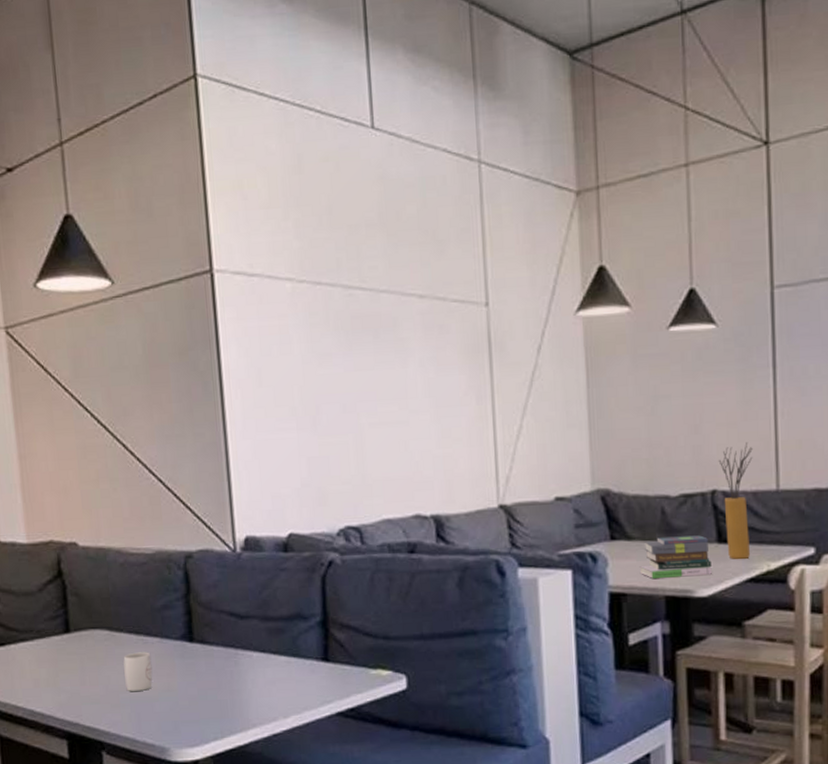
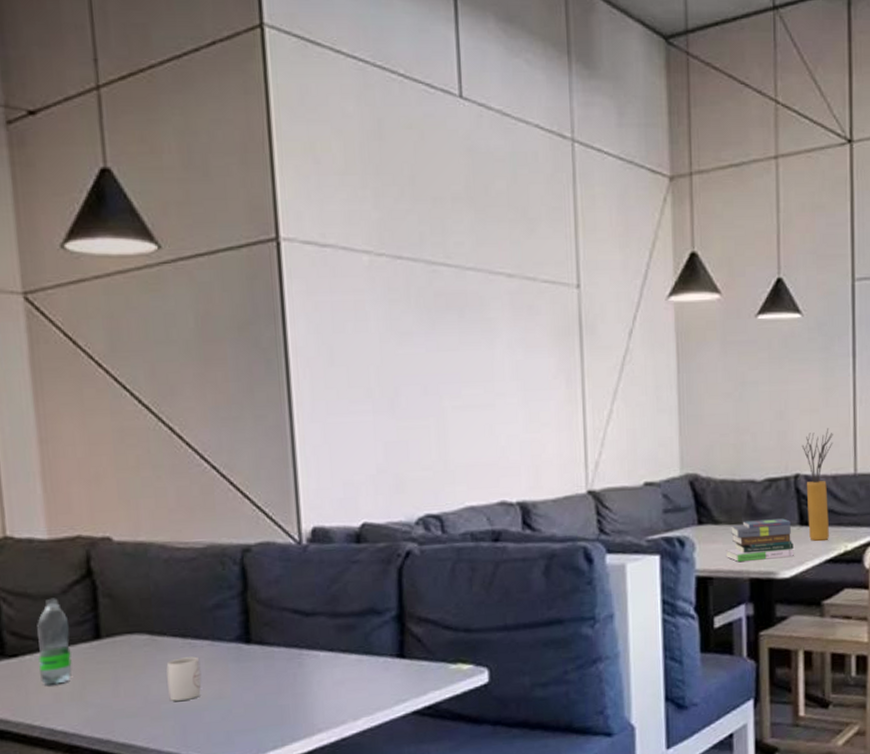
bottle: none [19,595,48,672] -> present [37,598,73,685]

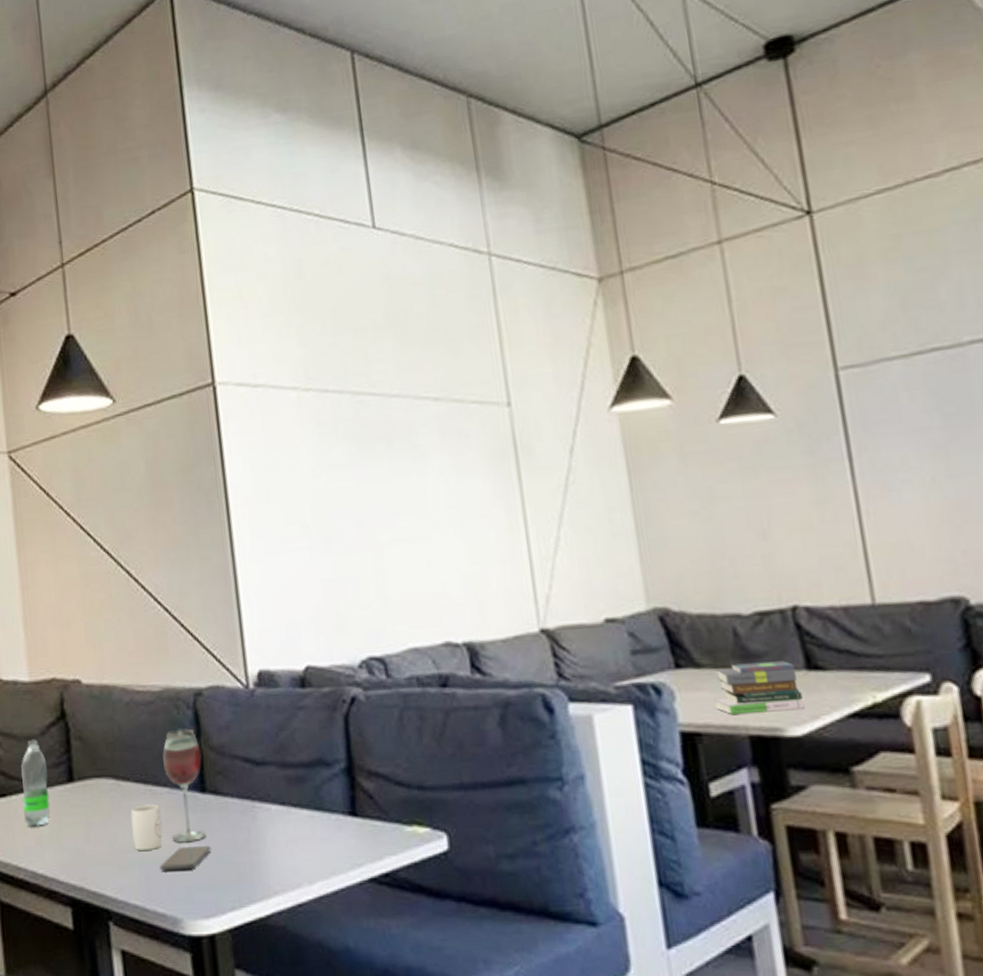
smartphone: none [197,691,254,719] -> present [159,845,211,871]
wineglass: none [204,583,249,692] -> present [162,728,206,843]
vase: present [801,428,833,541] -> none [796,548,850,690]

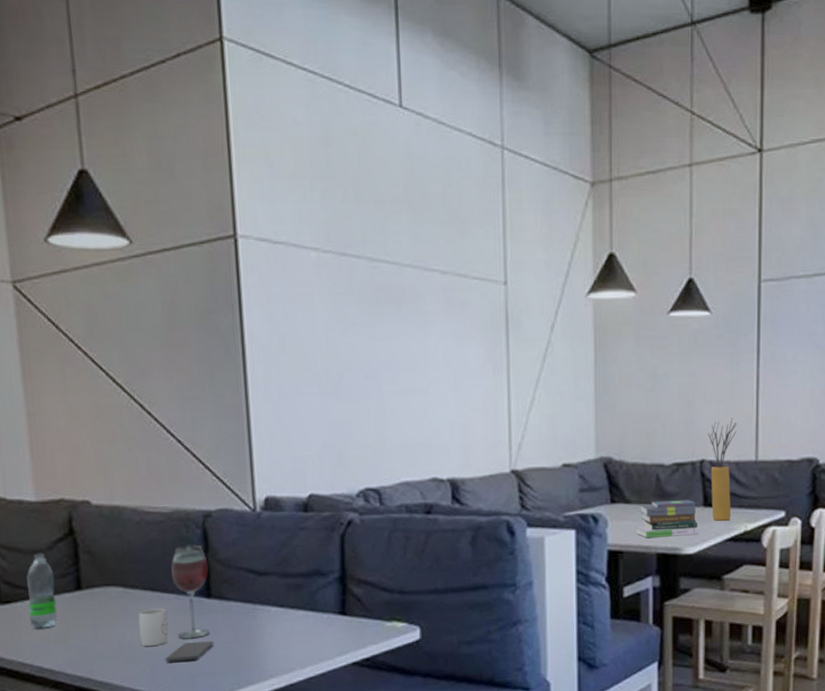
vase: none [796,548,850,690] -> present [707,418,737,521]

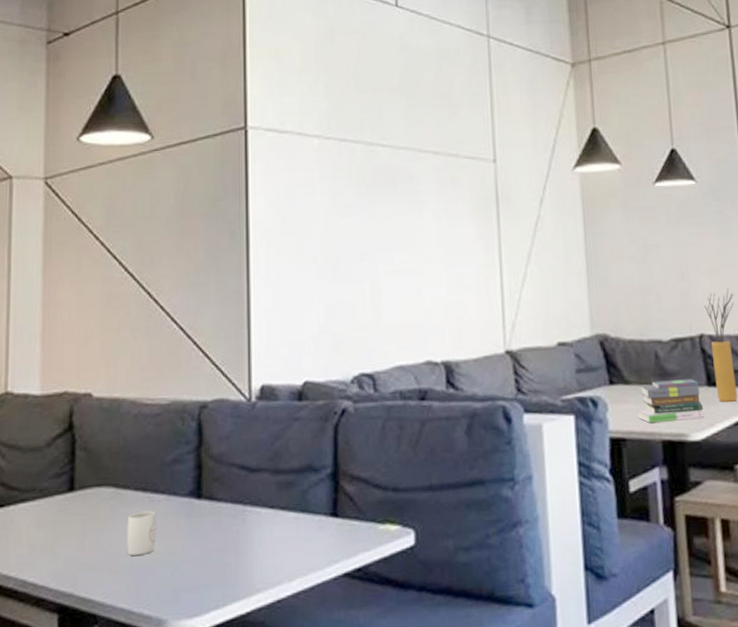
bottle: present [27,553,58,629] -> none [20,450,50,536]
smartphone: present [165,640,214,662] -> none [150,548,201,574]
wineglass: present [171,544,210,639] -> none [164,439,201,547]

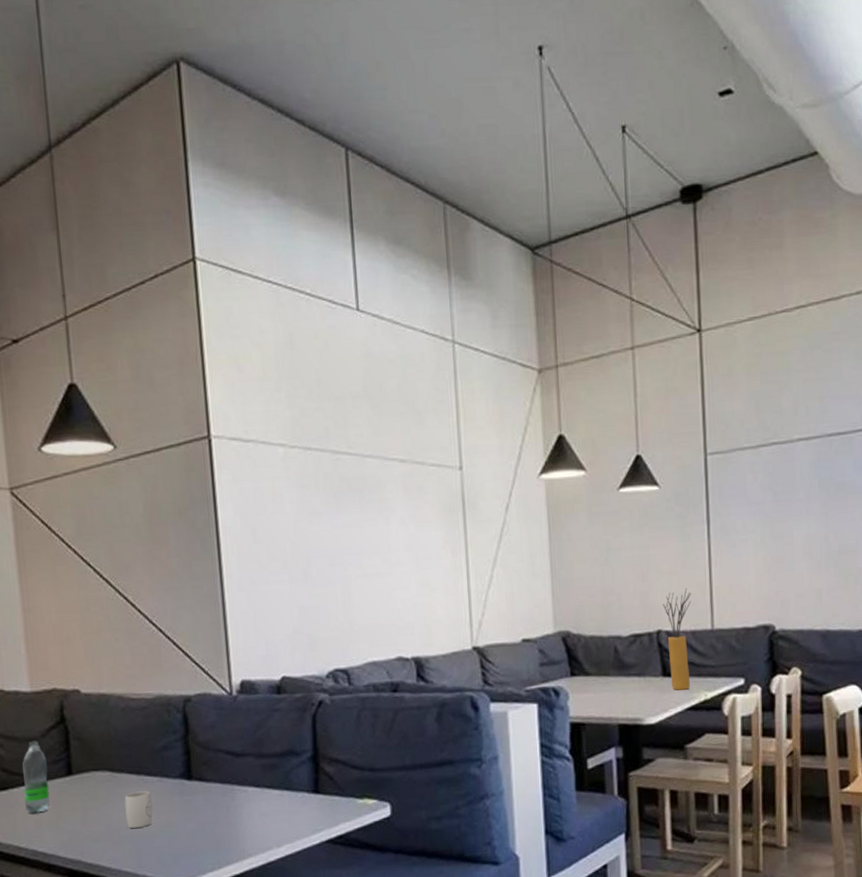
bottle: none [20,450,50,536] -> present [22,740,50,814]
books: present [637,379,704,423] -> none [596,670,658,709]

